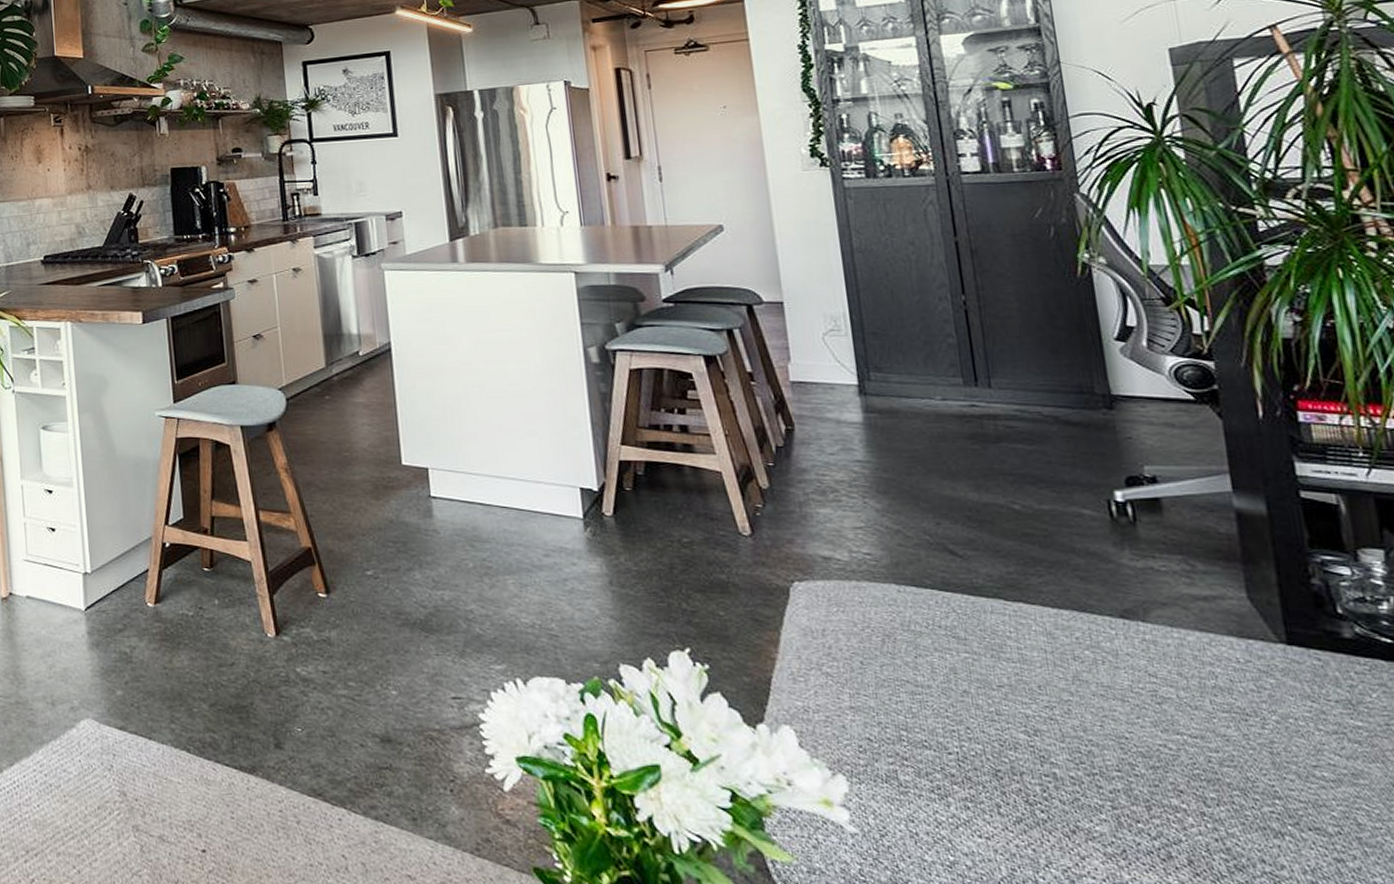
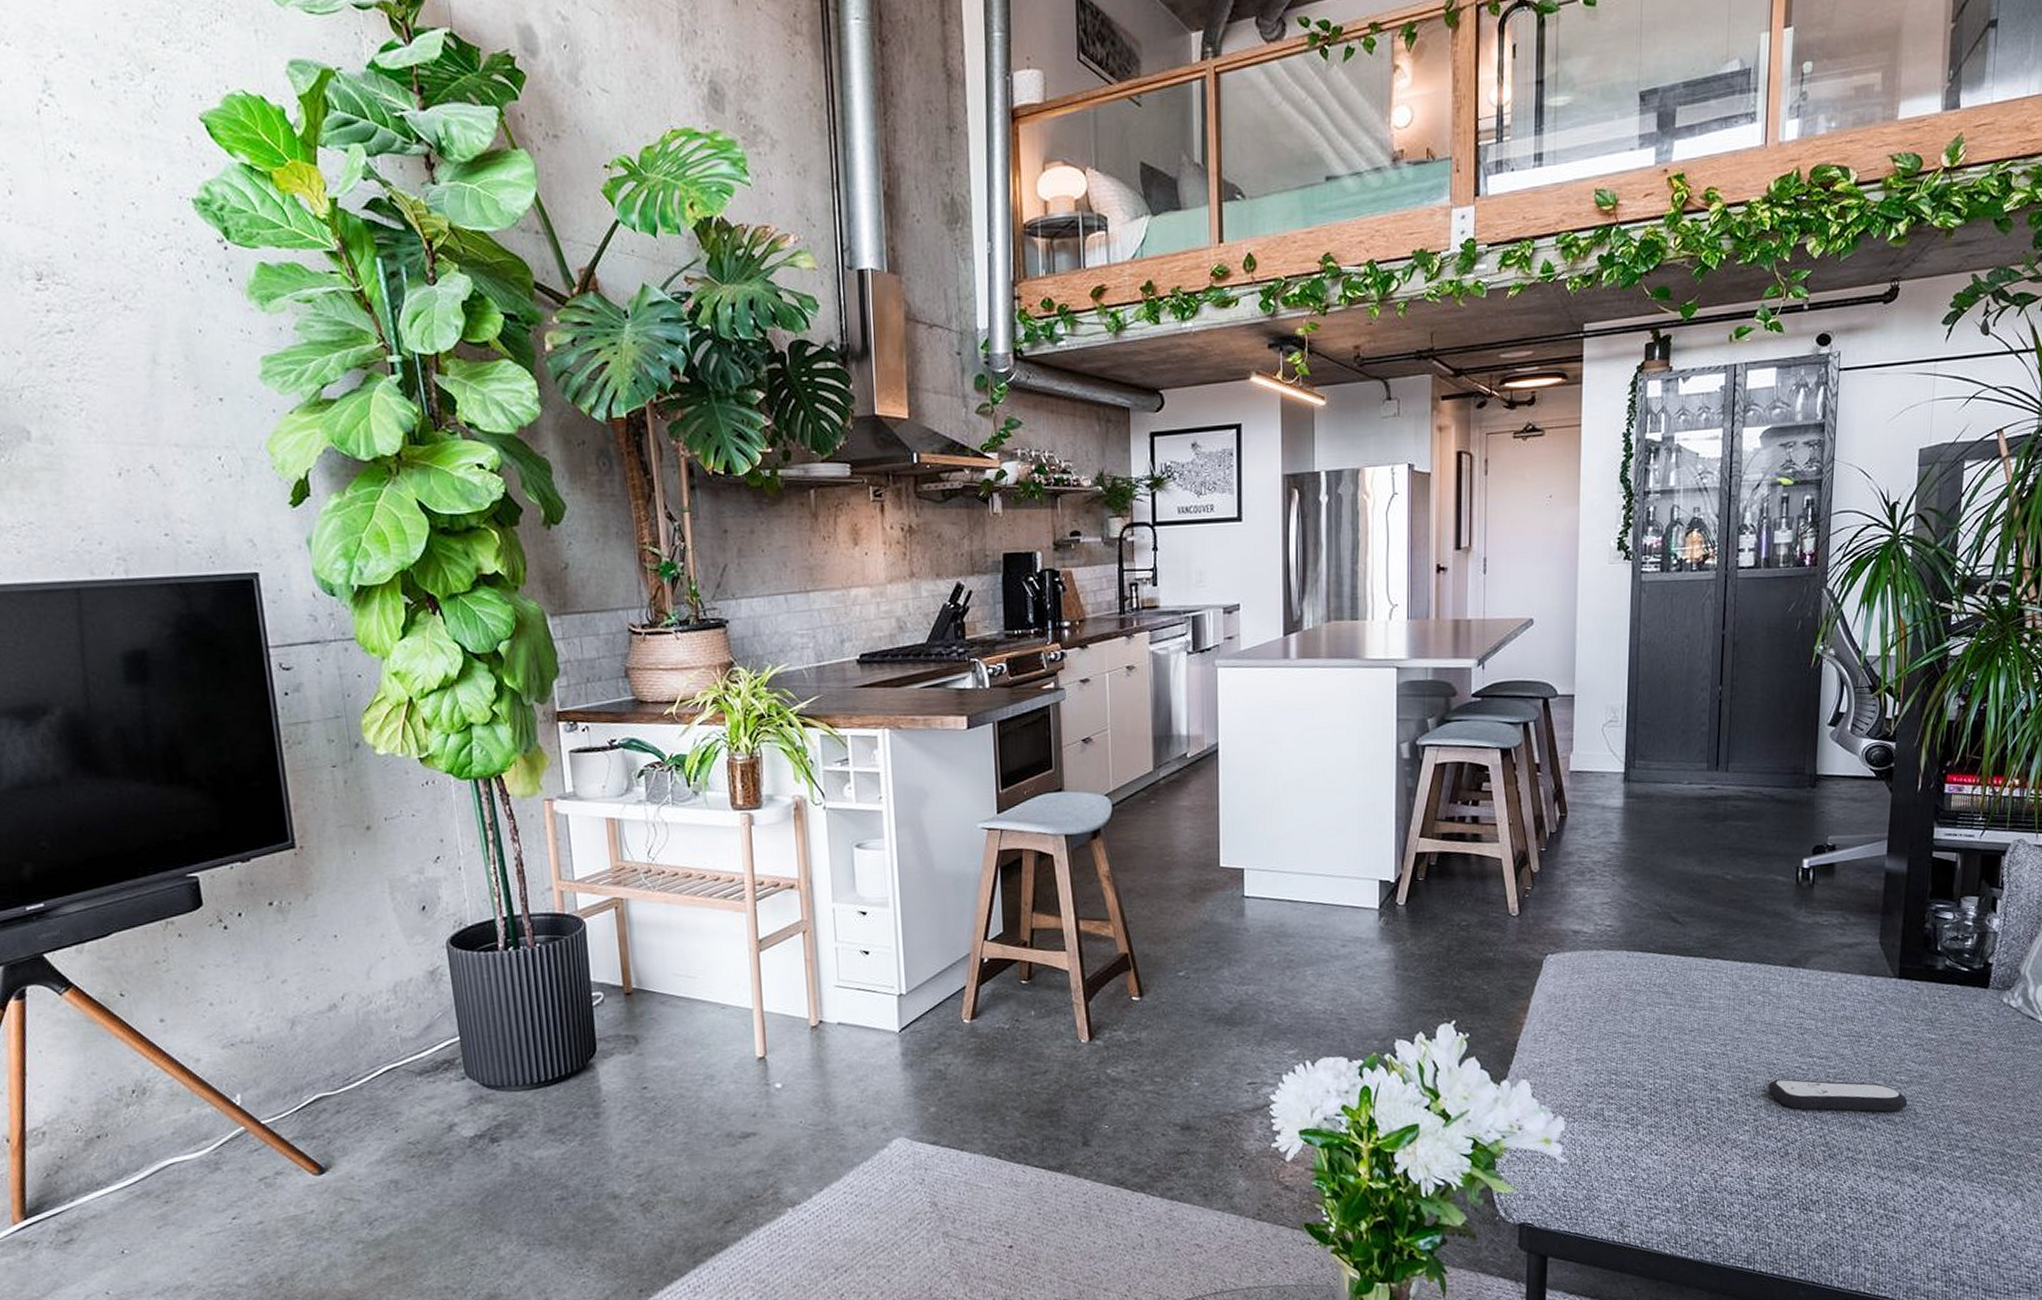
remote control: none [1122,758,1342,818] -> present [1768,1079,1908,1112]

